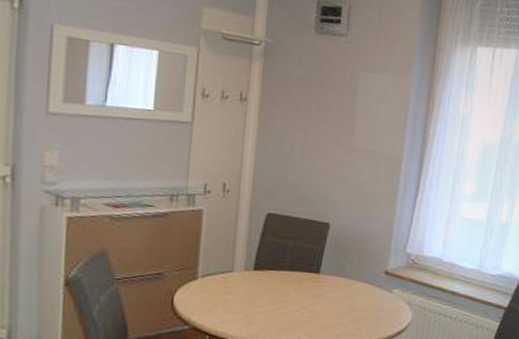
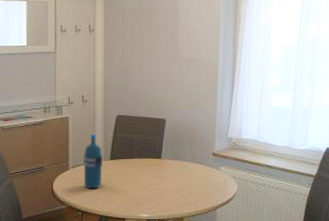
water bottle: none [215,235,244,307] -> present [82,134,103,189]

